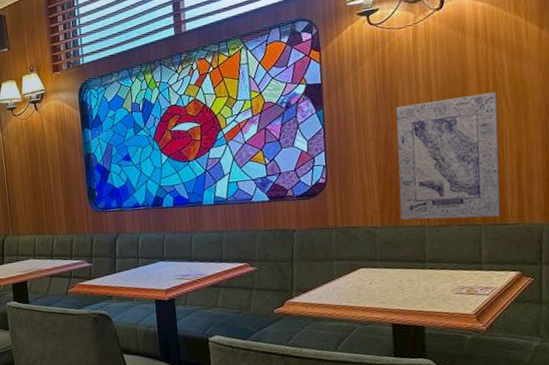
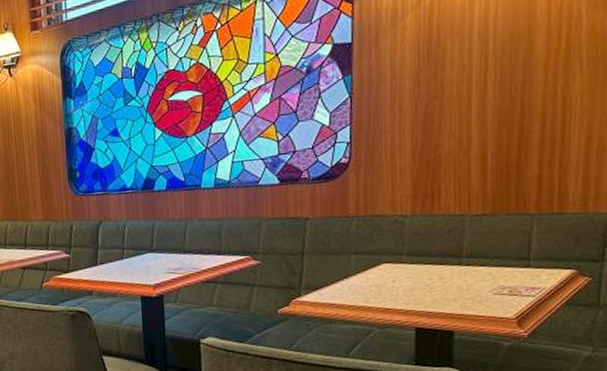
wall art: present [396,91,501,220] -> none [436,52,569,208]

